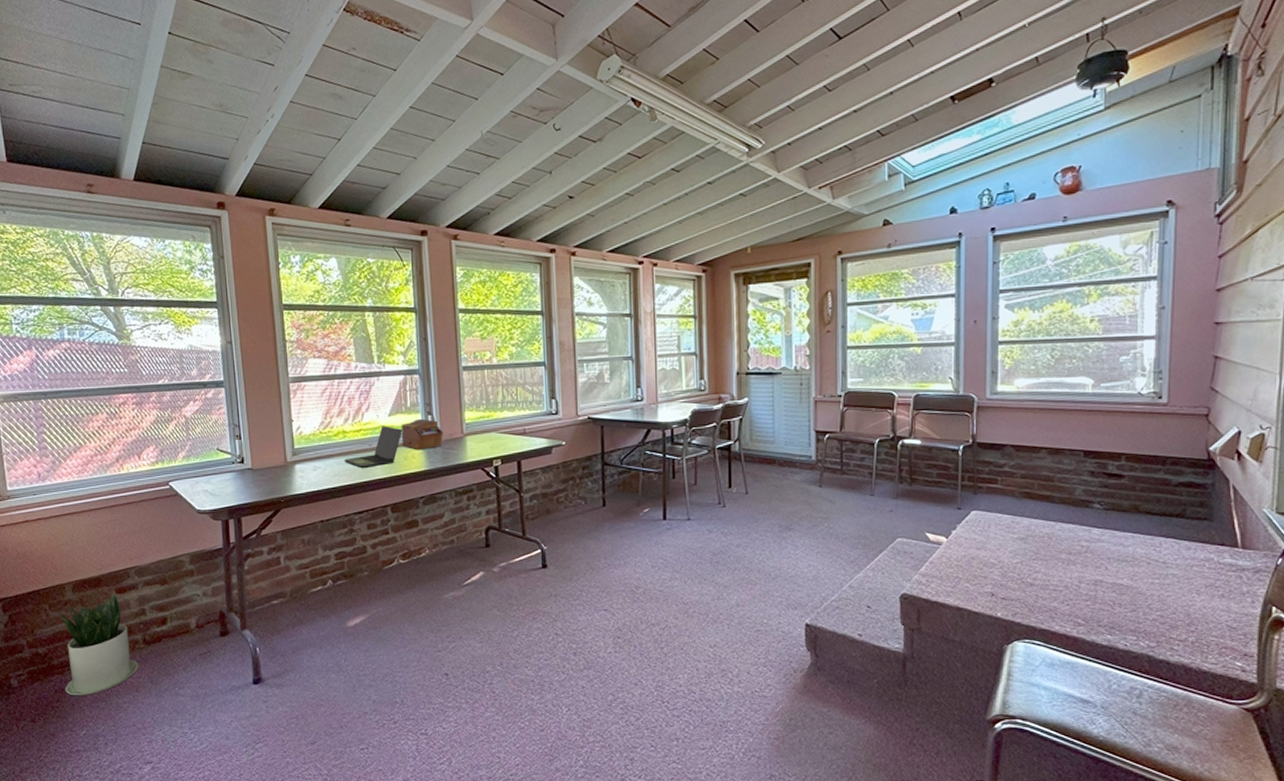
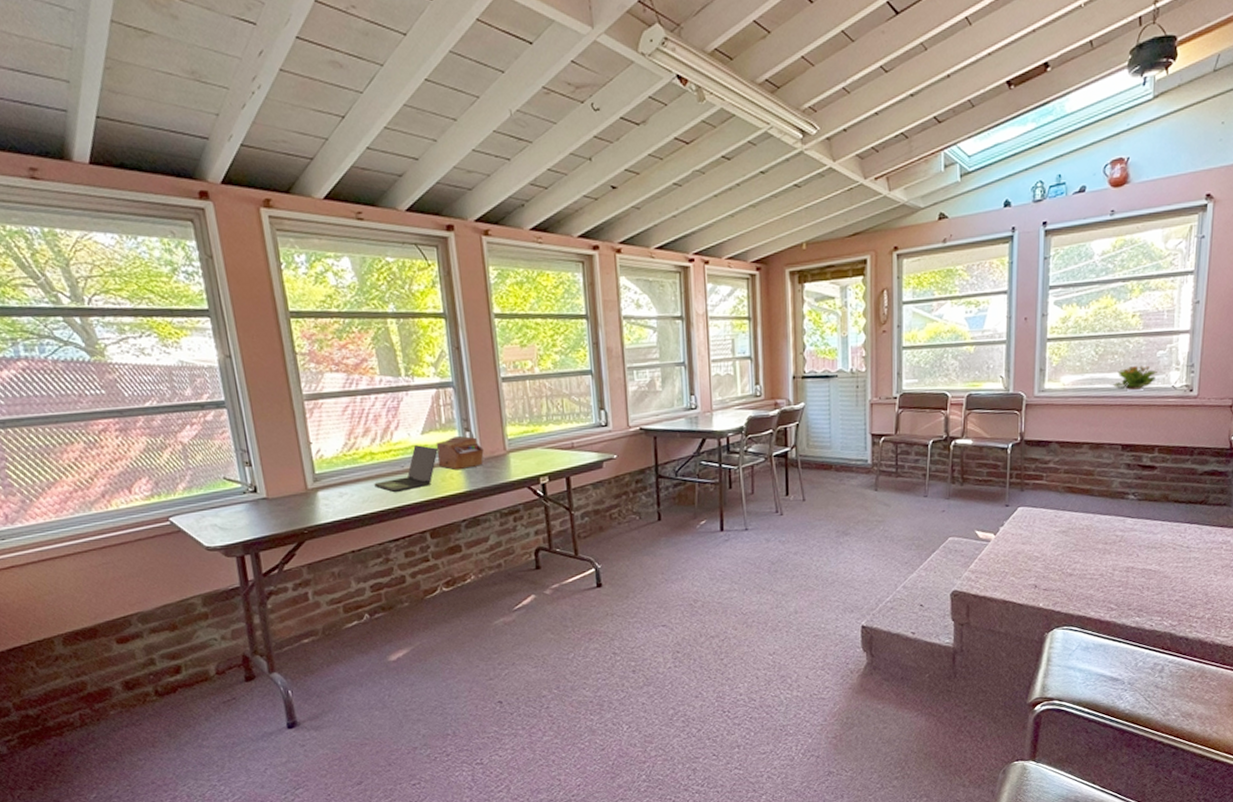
planter: present [59,594,138,697] -> none [49,644,152,759]
potted flower: none [1072,371,1122,396] -> present [1113,365,1159,391]

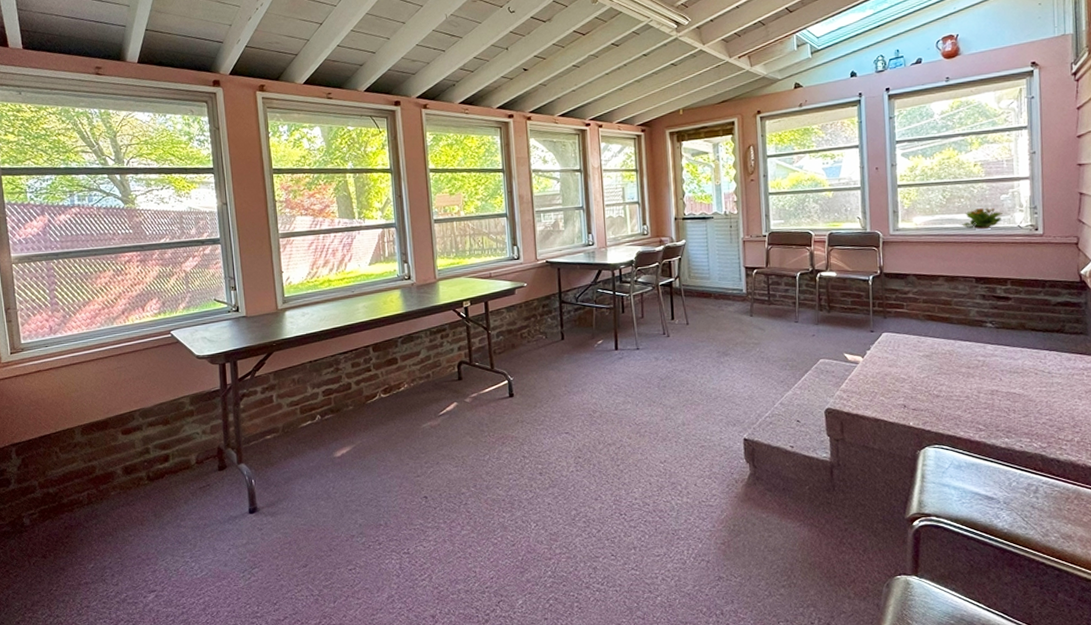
laptop: present [374,445,438,492] -> none [330,274,381,312]
sewing box: present [436,435,484,471] -> none [380,266,418,295]

